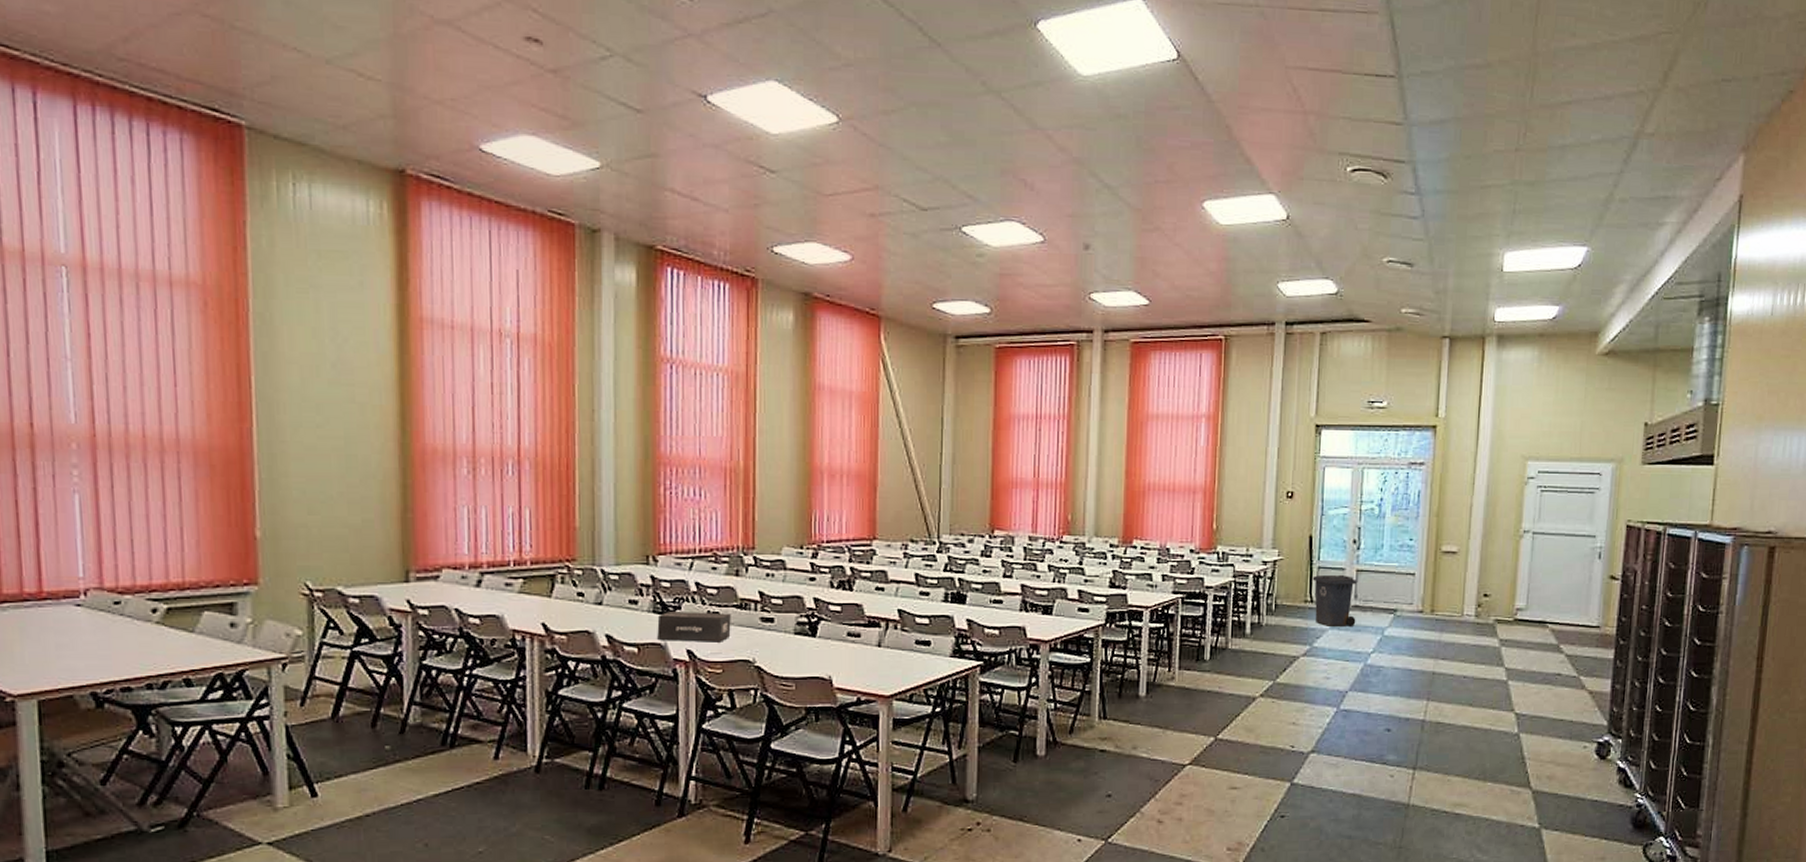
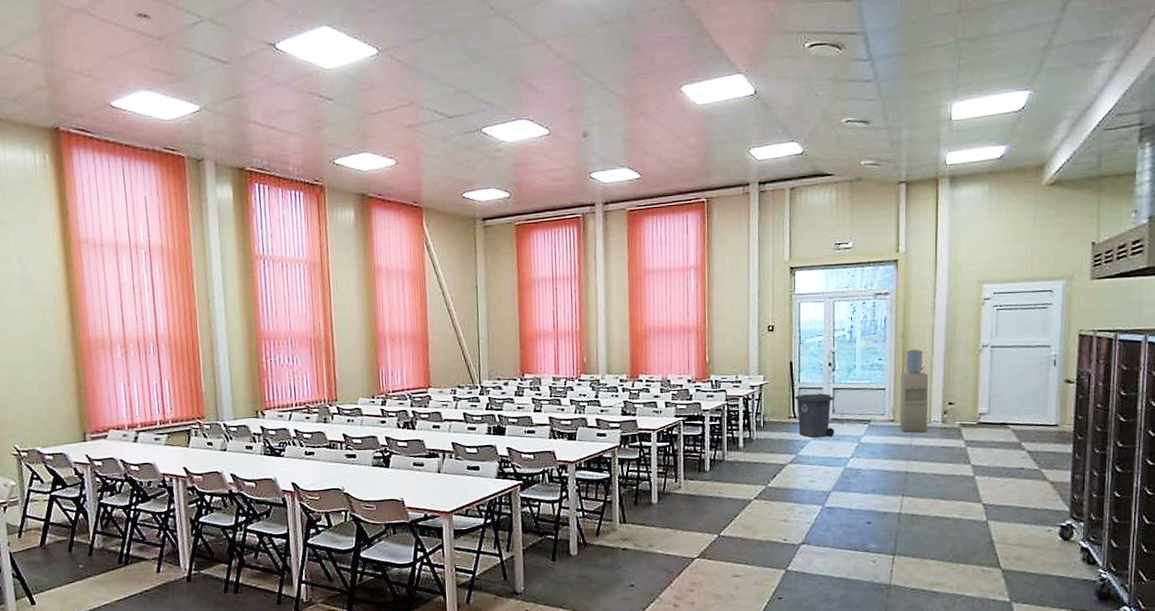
box: present [657,612,731,642] -> none [268,452,324,477]
water cooler: none [1429,530,1464,628] -> present [900,349,929,433]

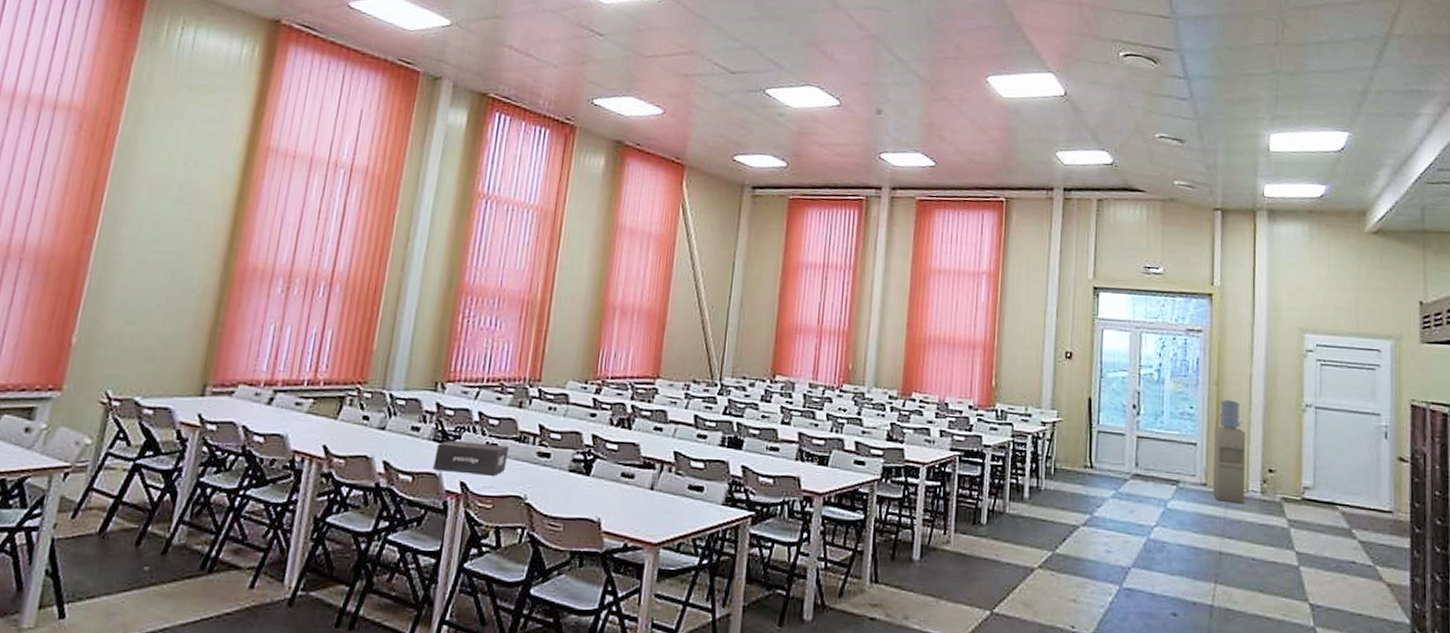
box: none [268,452,324,477] -> present [433,441,509,476]
recycling bin: present [794,393,835,439] -> none [1092,440,1138,497]

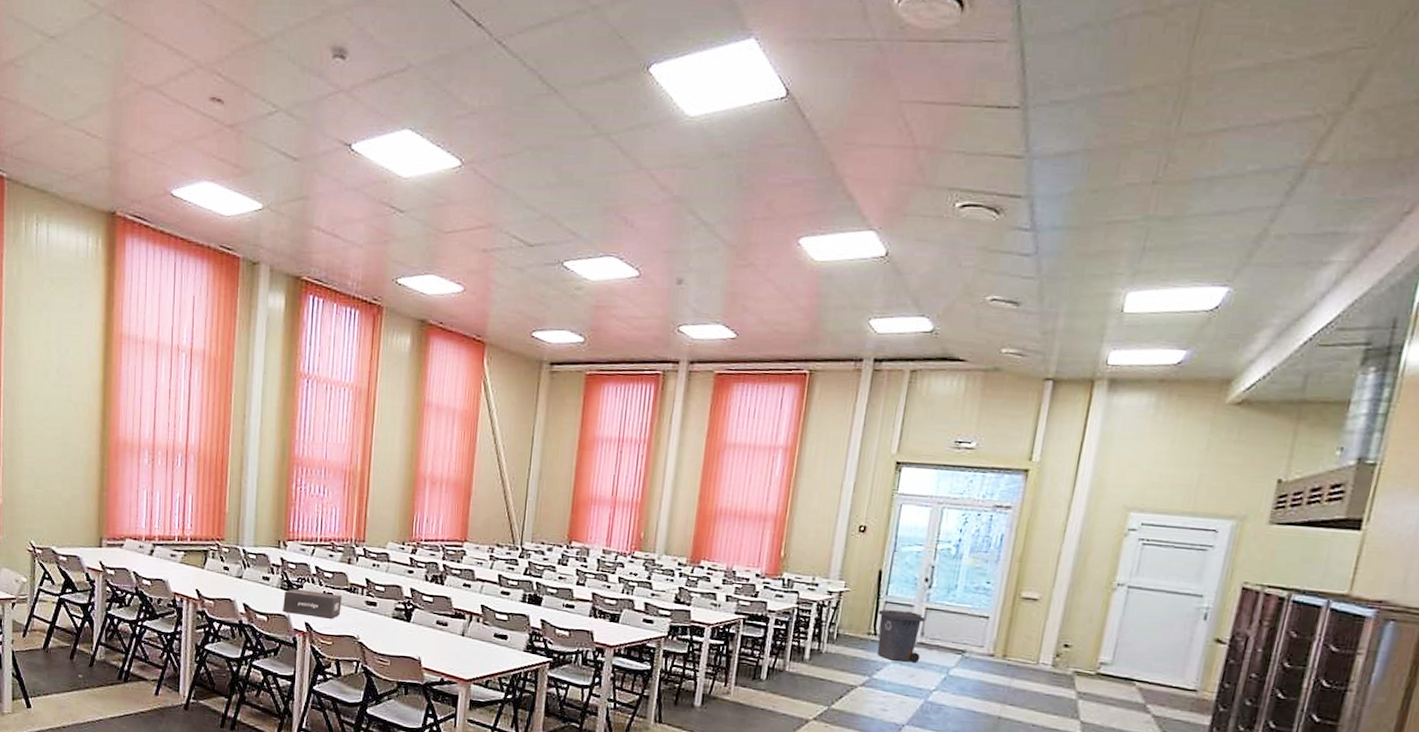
recycling bin: none [1092,440,1138,497] -> present [877,609,925,663]
water cooler: present [1213,399,1246,504] -> none [999,576,1045,675]

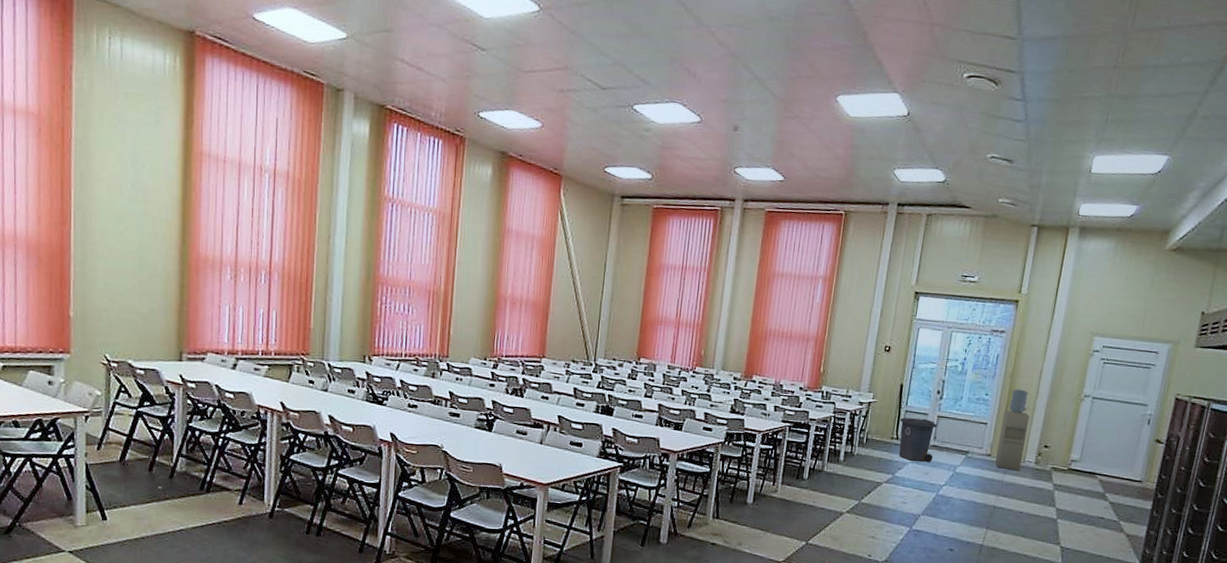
box: present [283,589,342,619] -> none [368,401,426,429]
water cooler: none [999,576,1045,675] -> present [995,389,1030,471]

